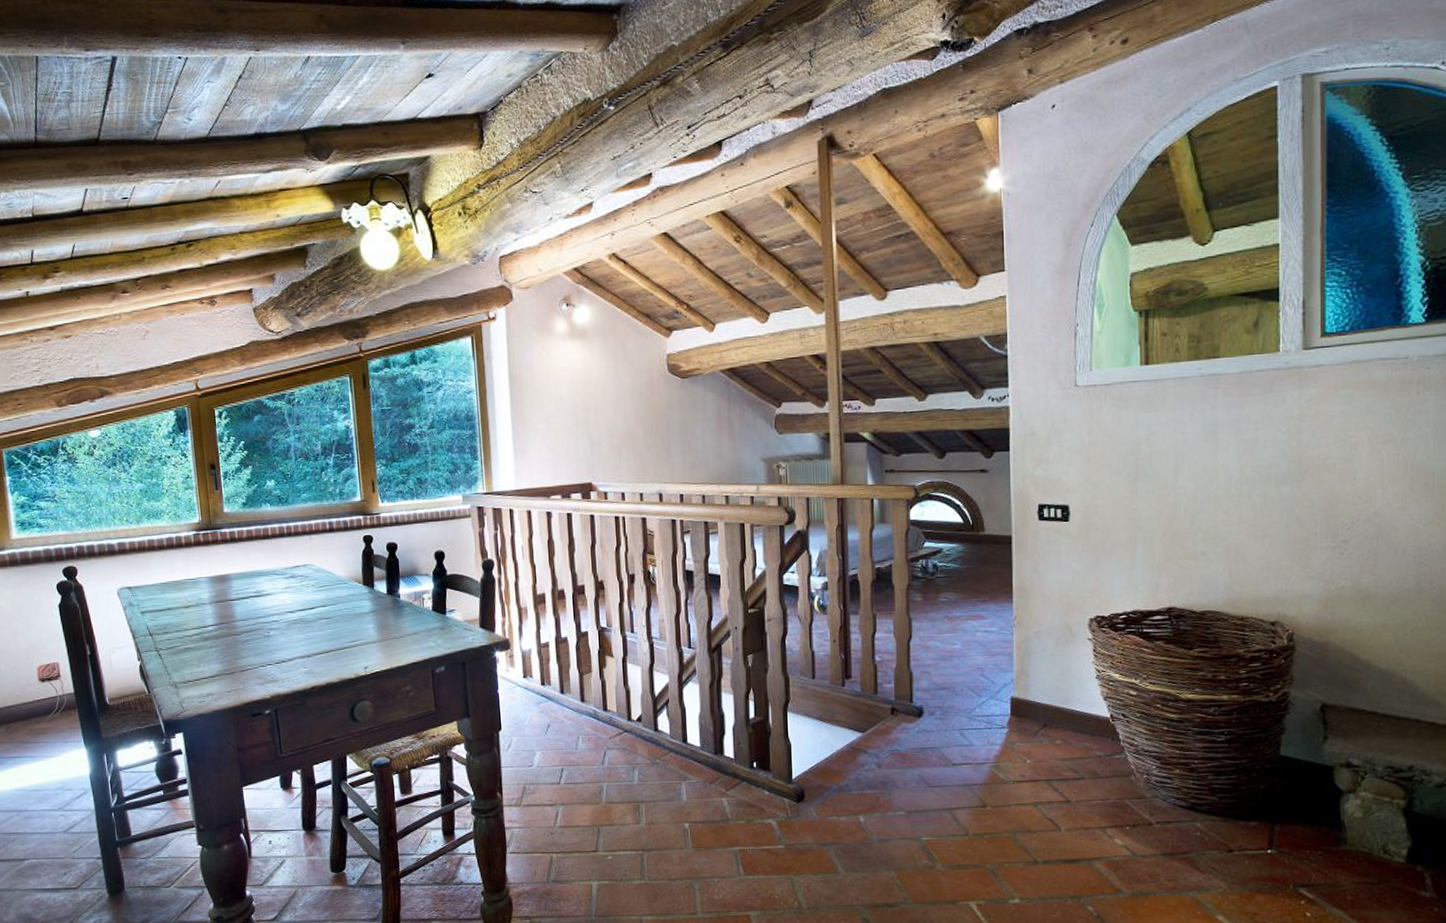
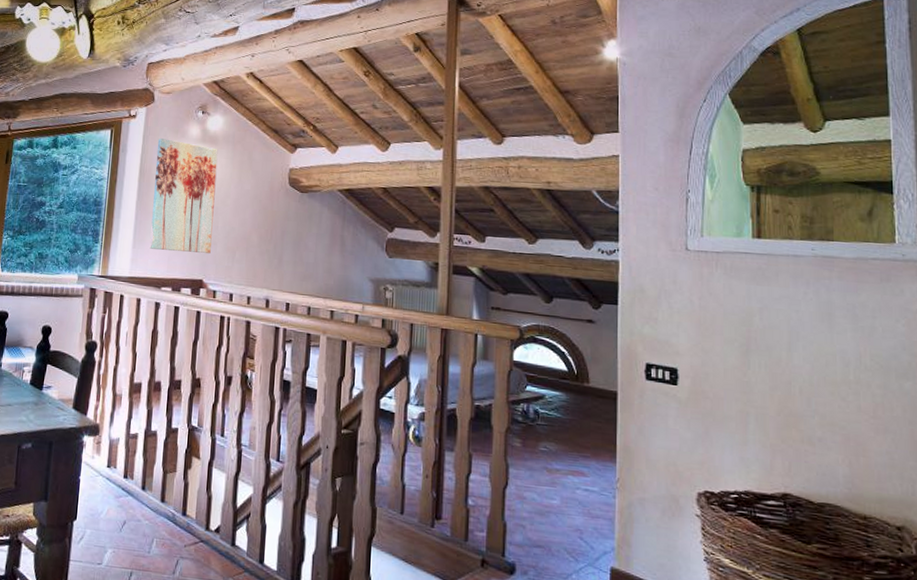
wall art: none [523,339,596,458] -> present [149,138,218,253]

